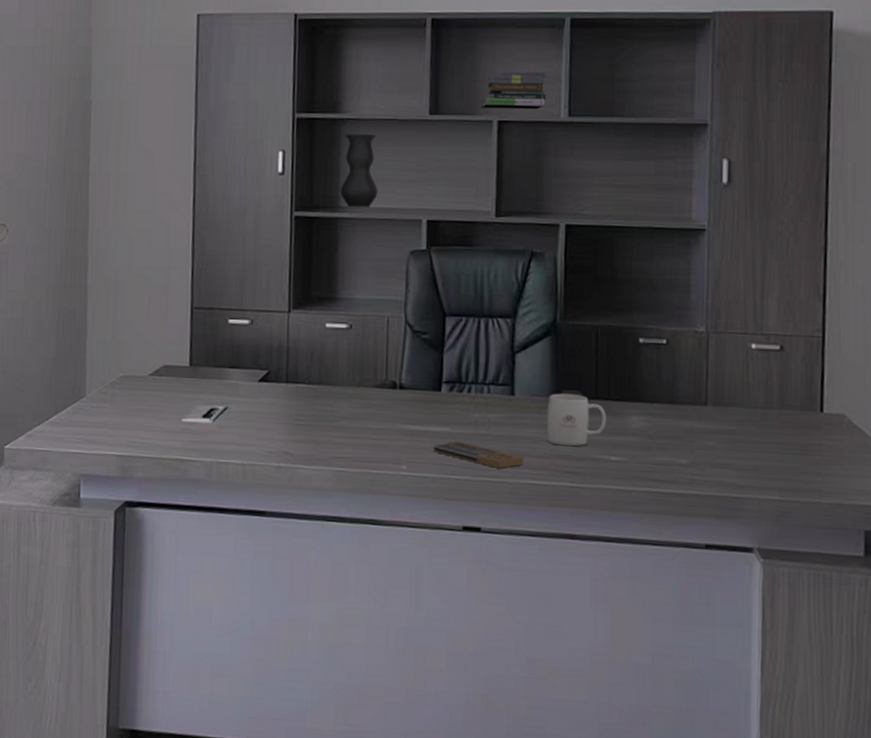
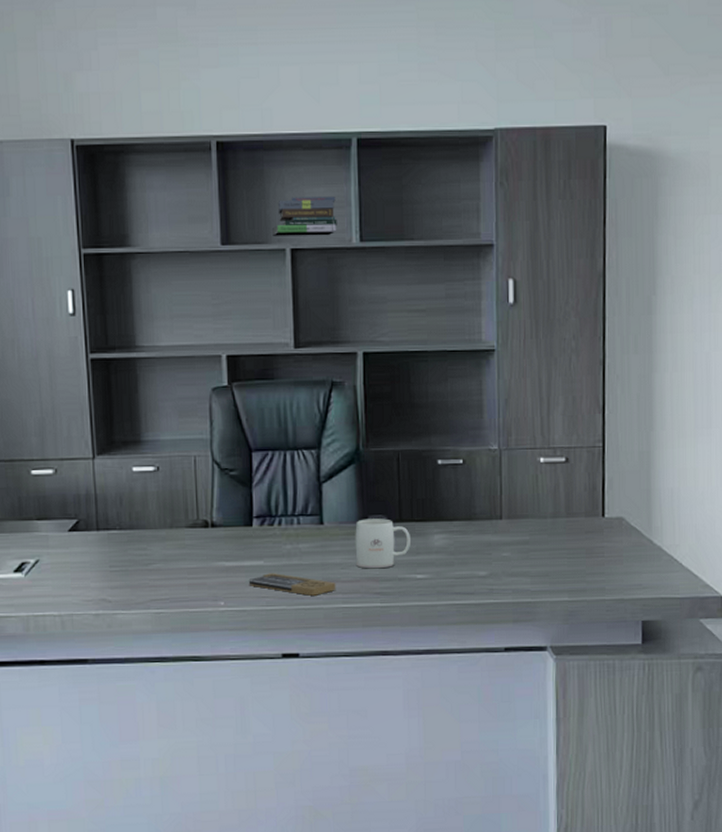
vase: present [341,134,378,208] -> none [135,269,175,347]

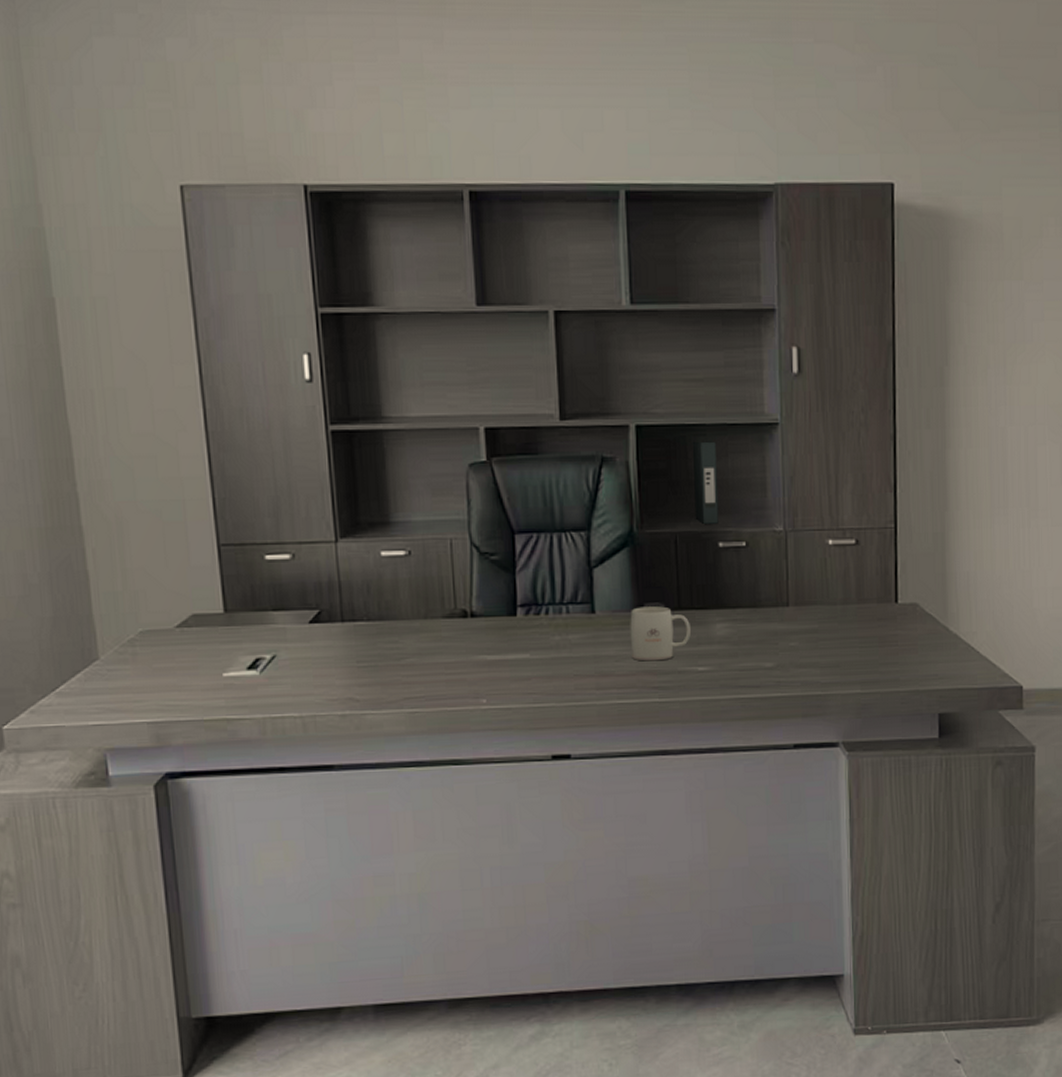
nameplate: present [248,573,336,596] -> none [513,667,610,691]
books: present [272,197,337,236] -> none [533,254,605,297]
binder: none [414,366,438,443] -> present [692,441,719,524]

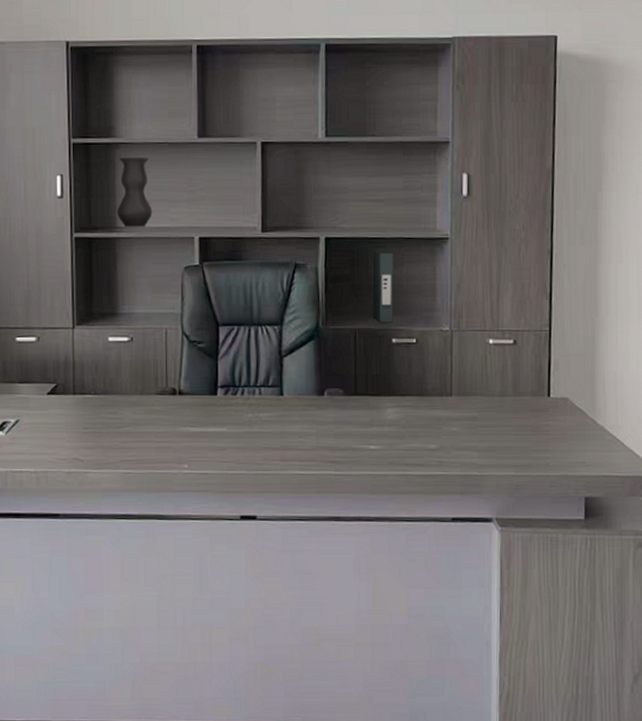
vase: none [379,331,426,418] -> present [117,157,153,228]
mug: present [630,606,691,662] -> none [312,391,365,439]

